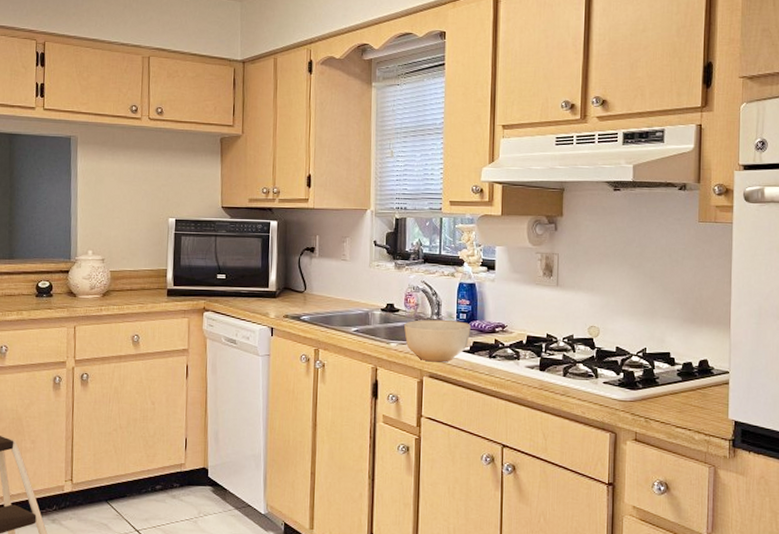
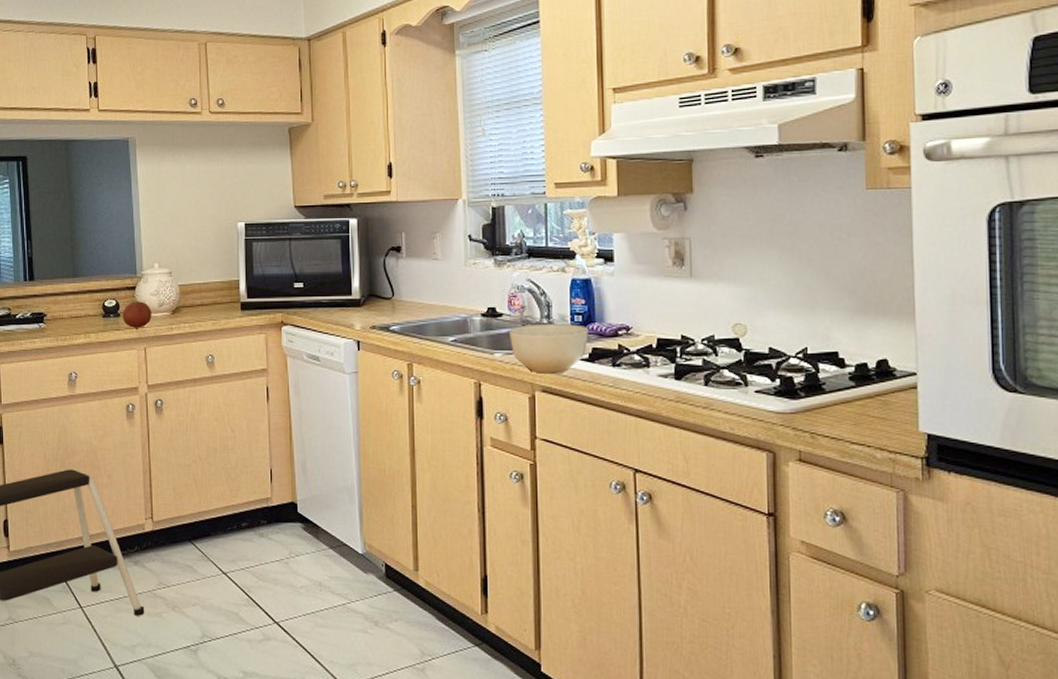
fruit: none [54,282,83,308] -> present [122,300,152,328]

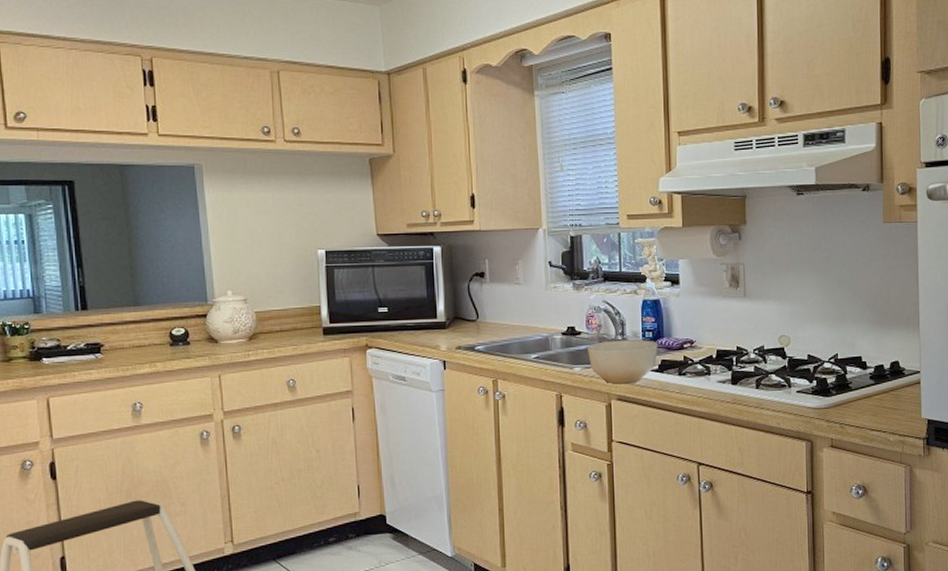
fruit: present [122,300,152,328] -> none [192,327,226,356]

